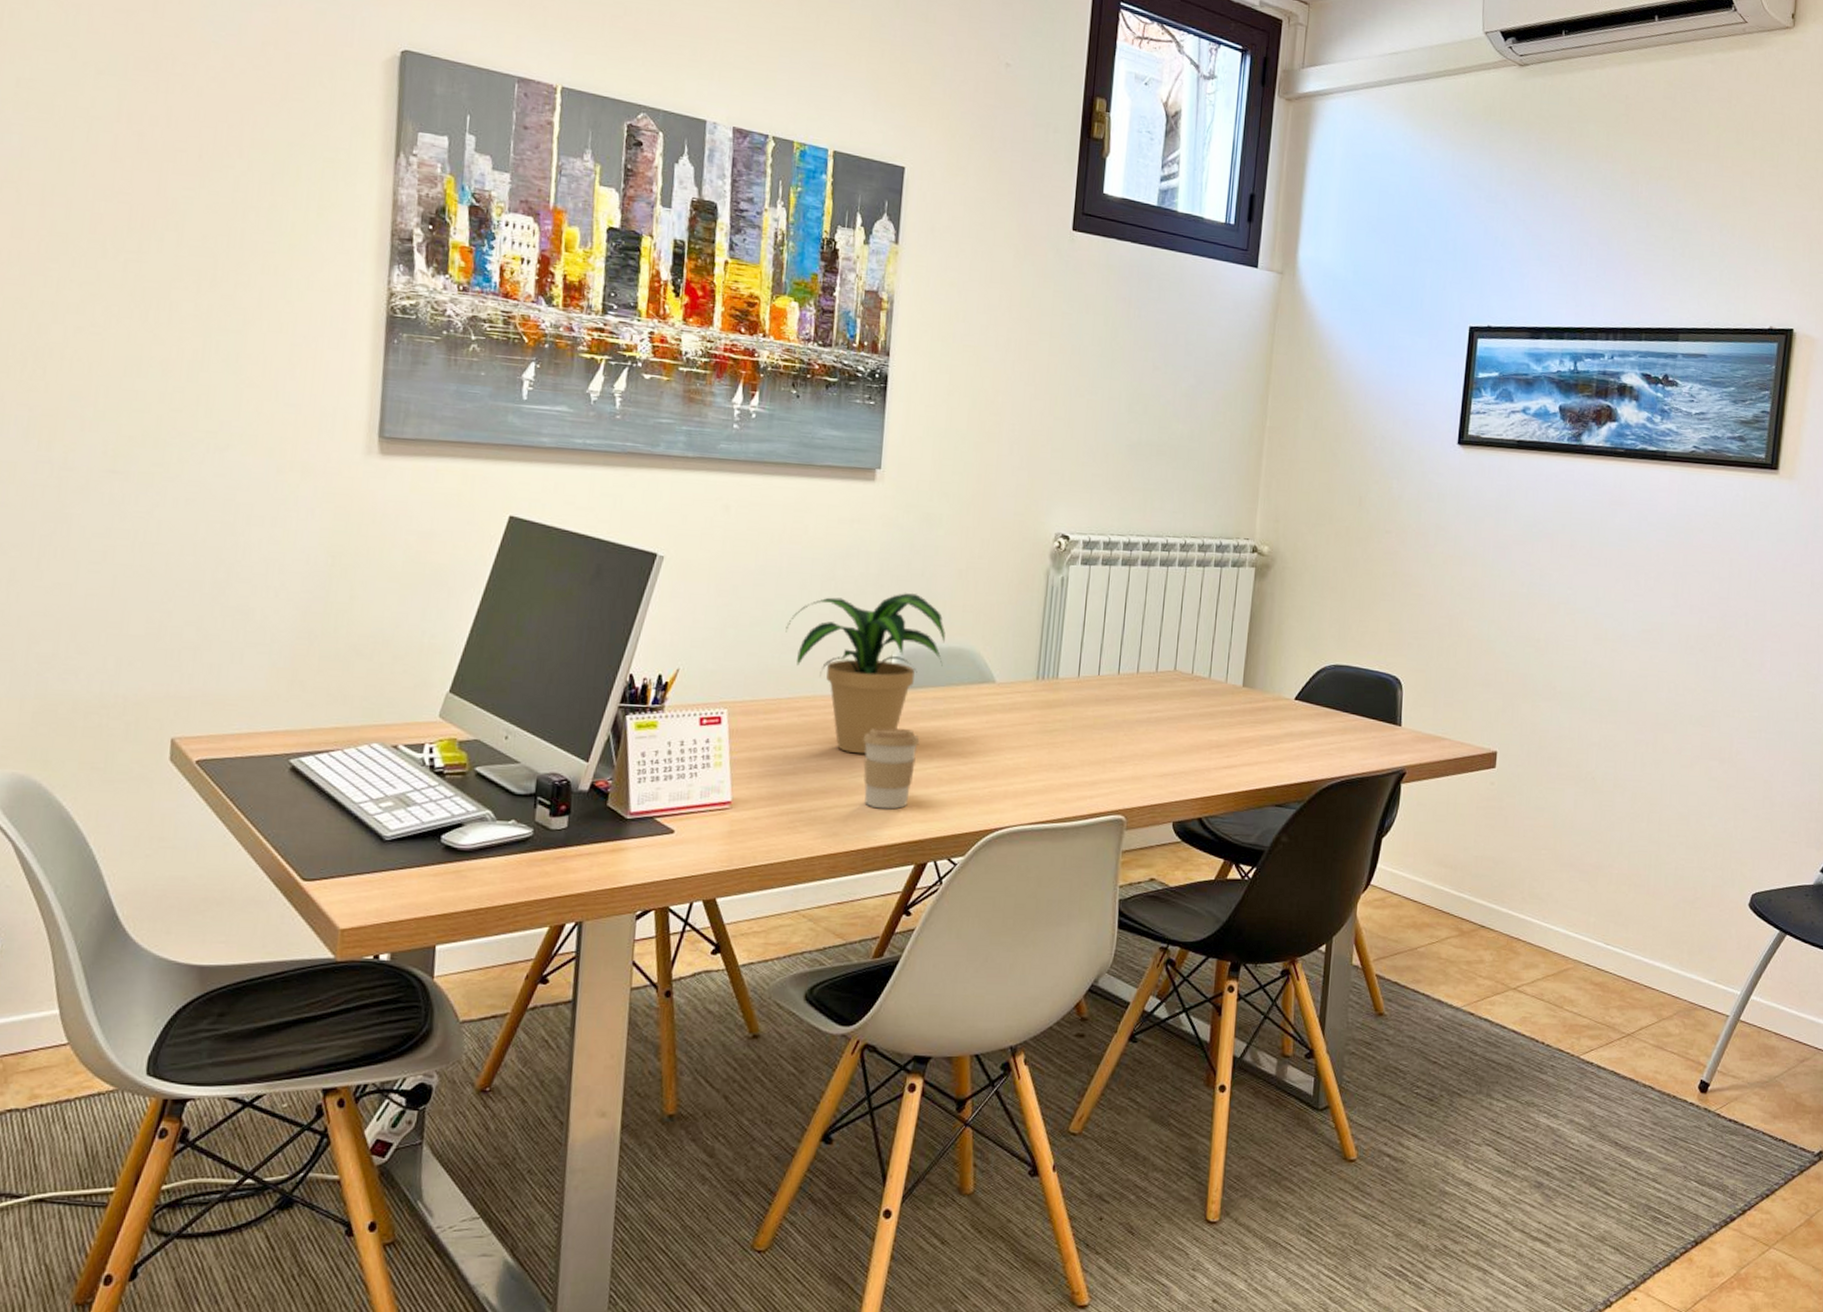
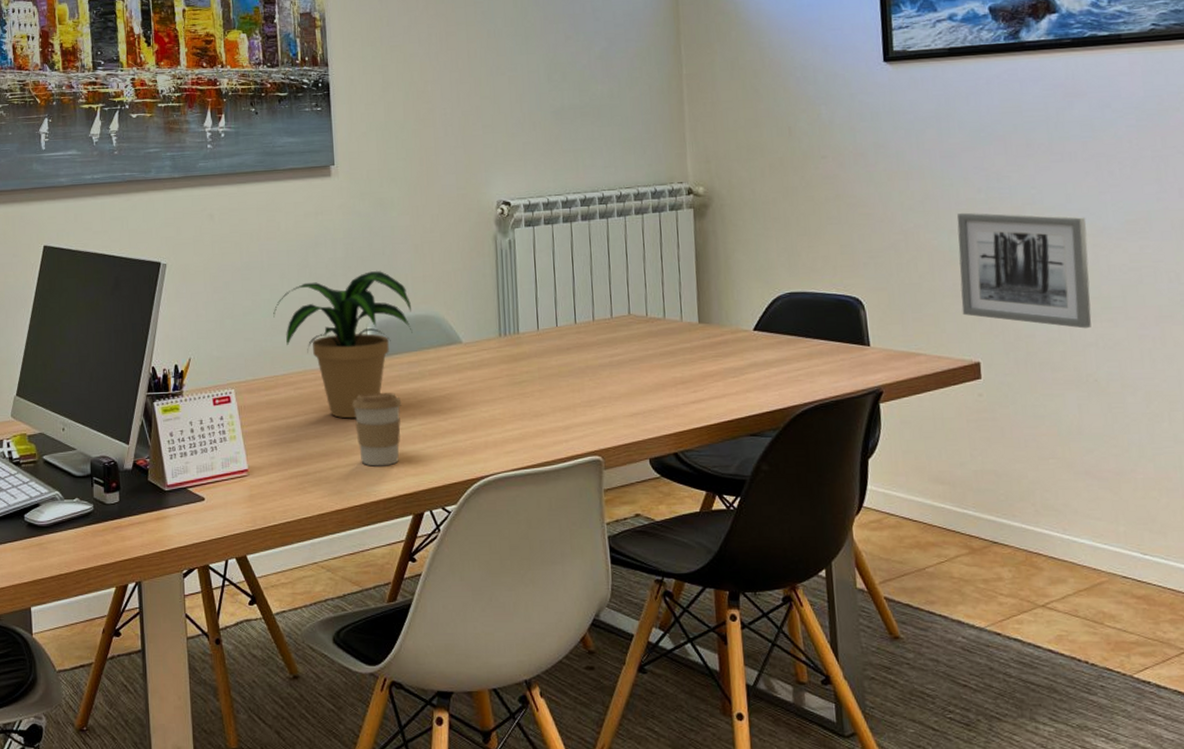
wall art: none [1489,604,1610,729] -> present [957,212,1092,329]

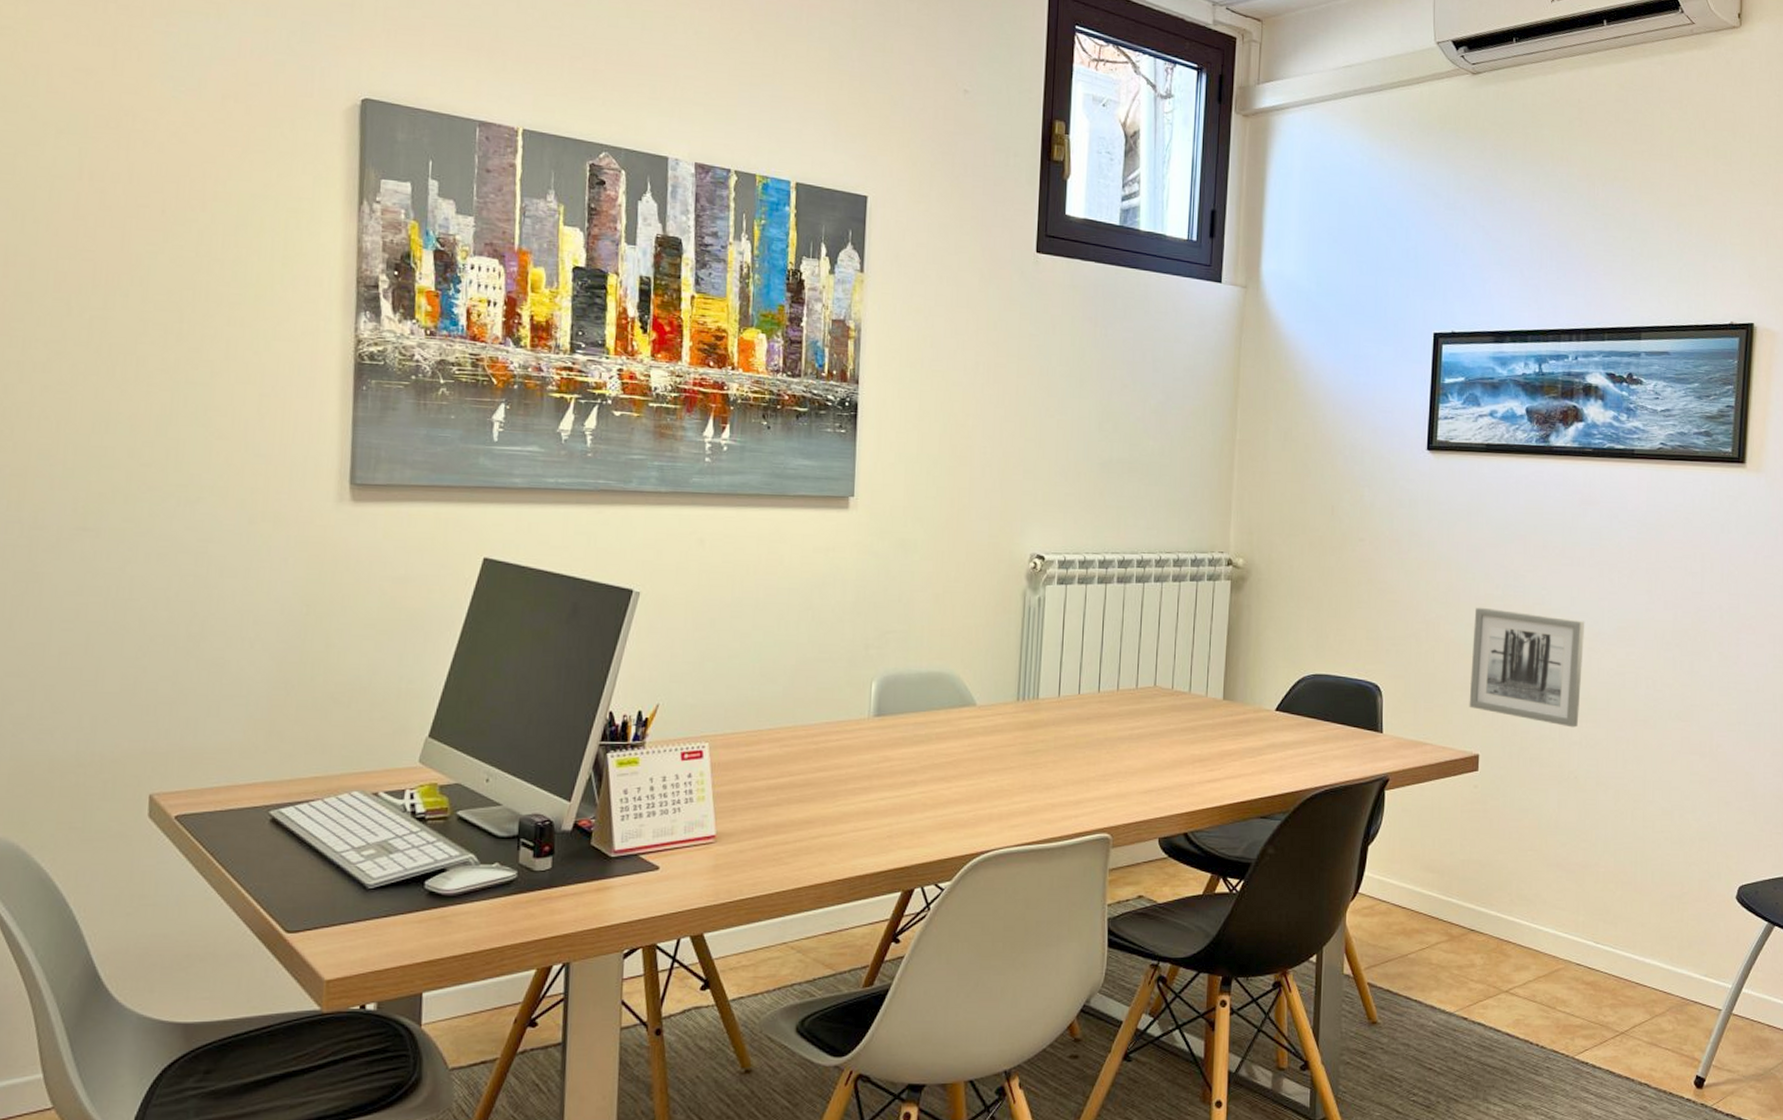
potted plant: present [273,270,413,419] -> none [764,618,924,783]
coffee cup: present [352,393,402,467] -> none [845,755,903,837]

